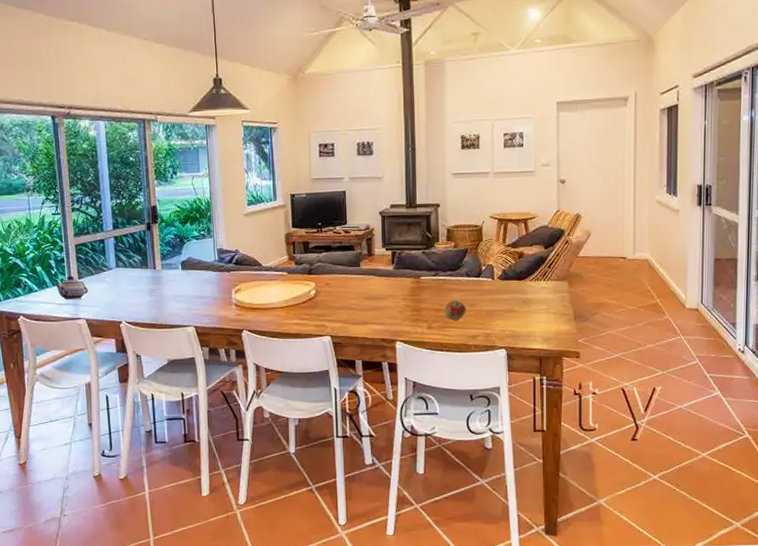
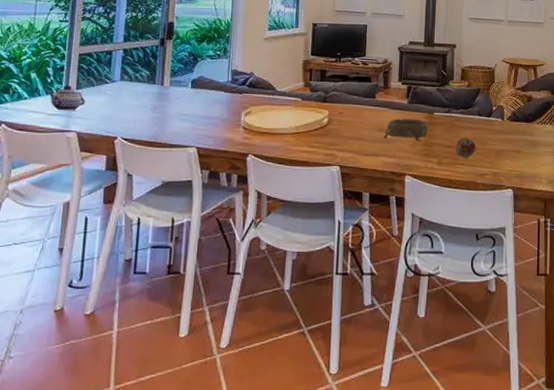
decorative bowl: none [371,285,416,307] -> present [383,118,428,141]

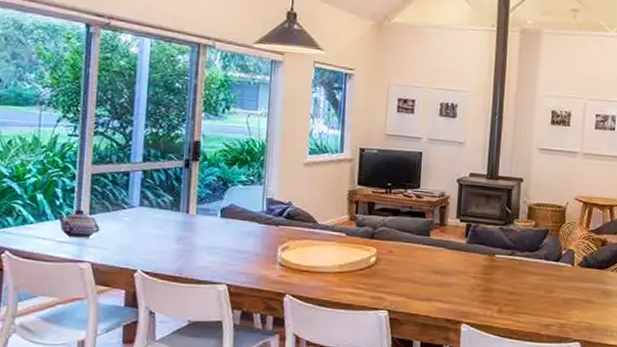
decorative bowl: present [383,118,428,141] -> none [438,260,489,286]
fruit: present [455,138,476,158] -> none [518,284,542,307]

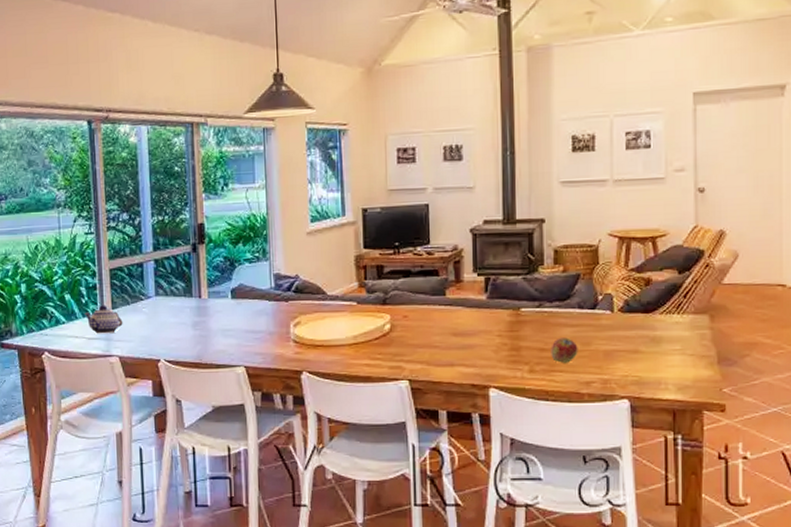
fruit: none [518,284,542,307] -> present [551,337,578,363]

